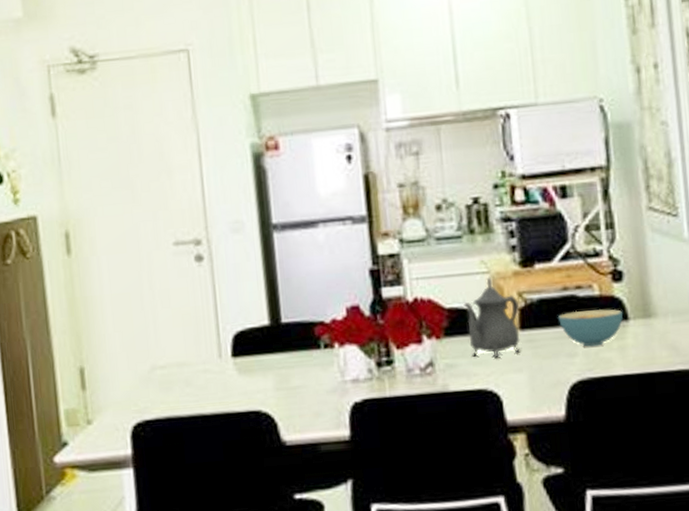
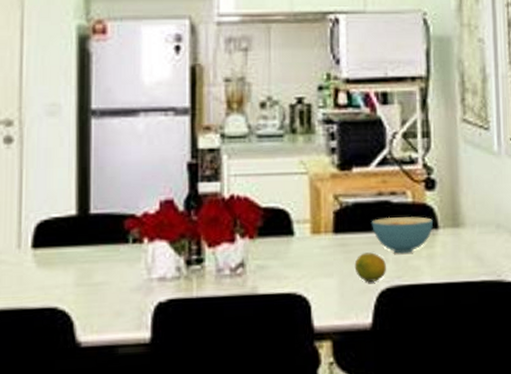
teapot: present [463,276,520,358] -> none [280,177,334,260]
fruit: none [543,347,577,376] -> present [354,252,386,282]

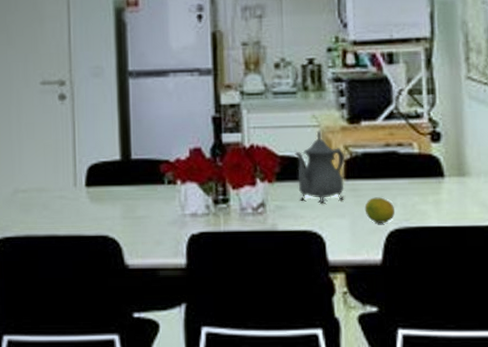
teapot: none [280,177,334,260] -> present [295,129,345,203]
cereal bowl: present [372,216,434,254] -> none [380,165,440,199]

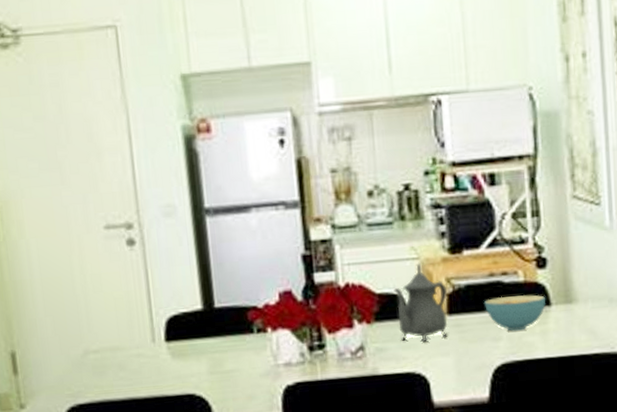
fruit: present [364,197,395,223] -> none [469,331,501,359]
cereal bowl: none [380,165,440,199] -> present [484,295,546,331]

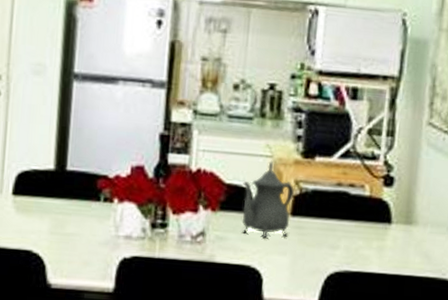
cereal bowl: present [484,295,546,331] -> none [327,206,388,243]

